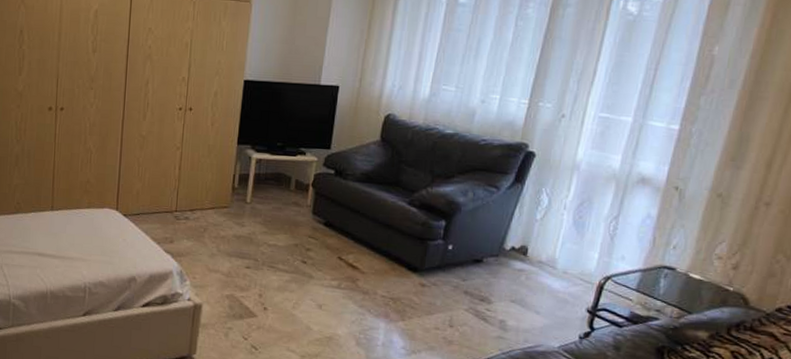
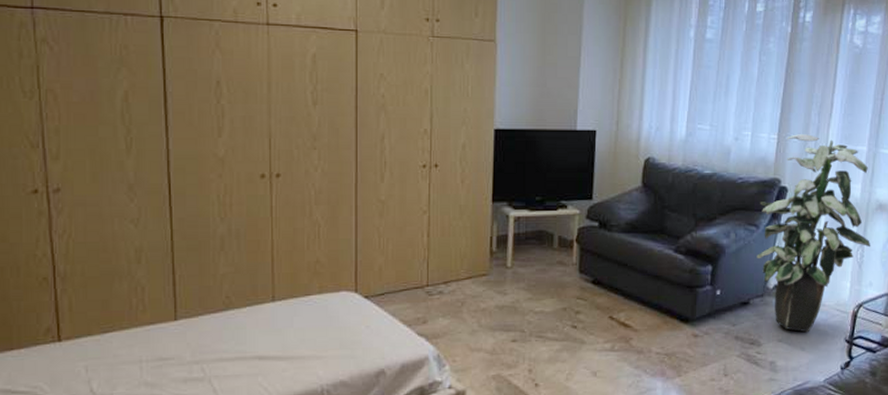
indoor plant: none [494,100,632,298] -> present [756,134,870,333]

